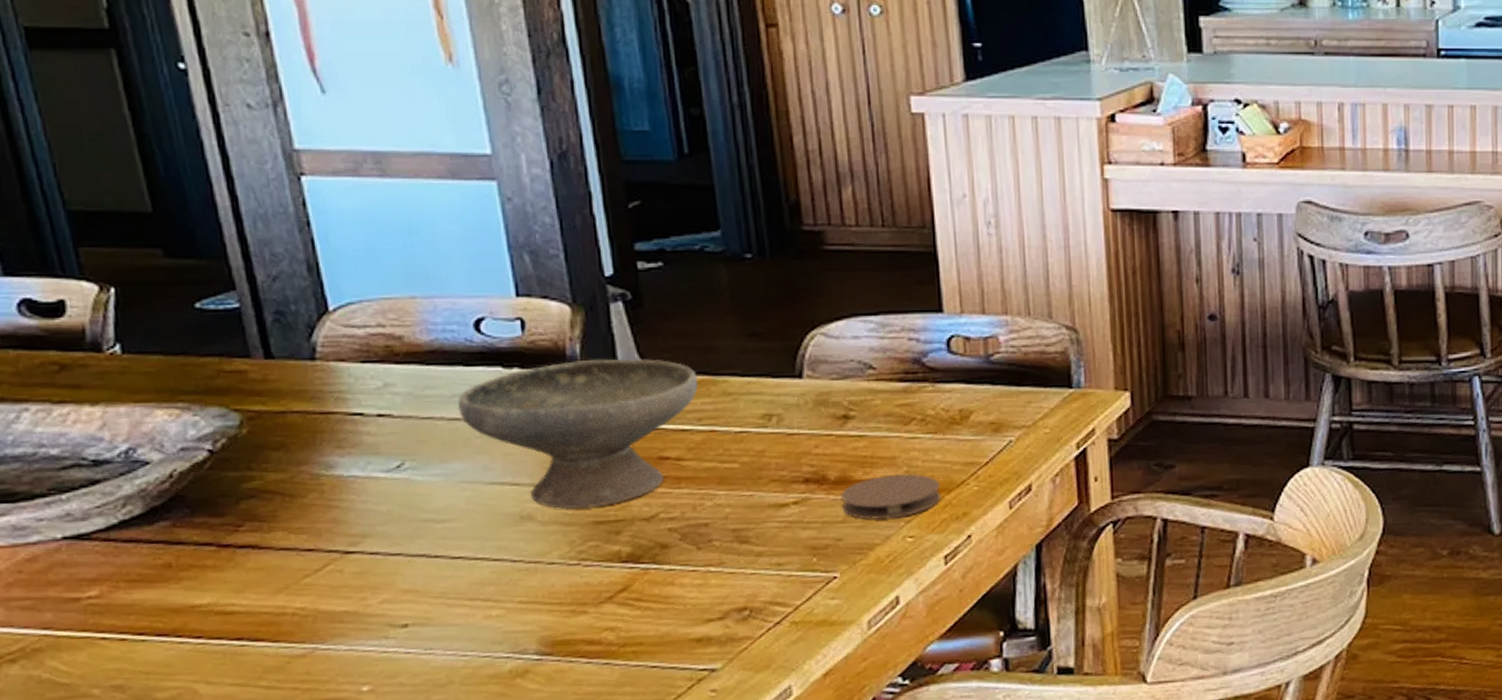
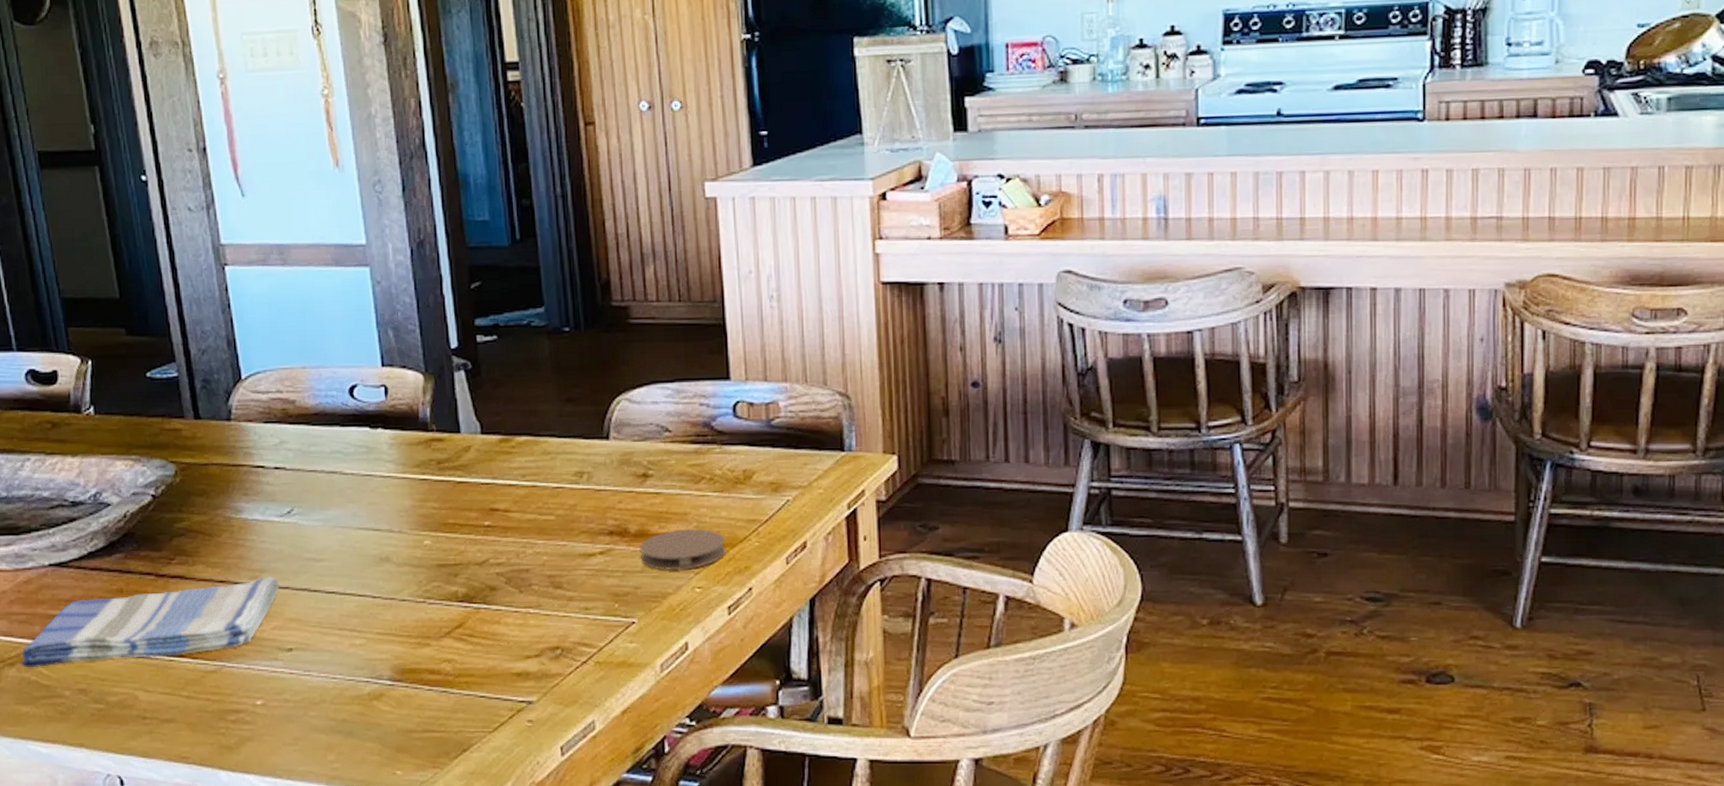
dish towel: none [26,542,388,664] -> present [21,577,279,668]
bowl: present [457,358,699,510] -> none [334,420,524,553]

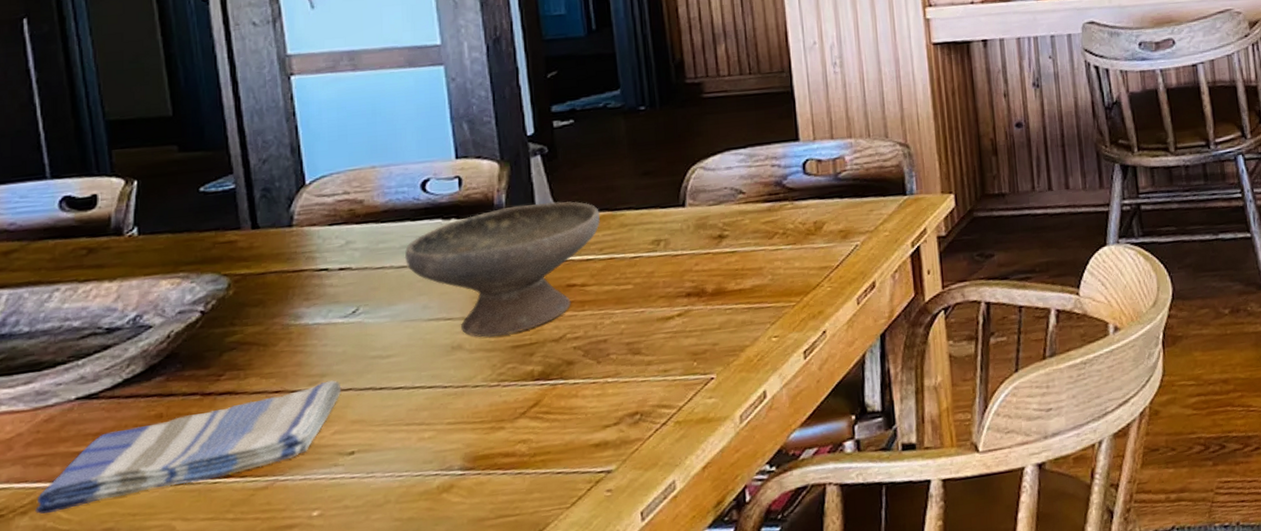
bowl: none [334,420,524,553] -> present [404,201,601,338]
coaster: present [639,529,726,571] -> none [717,281,800,325]

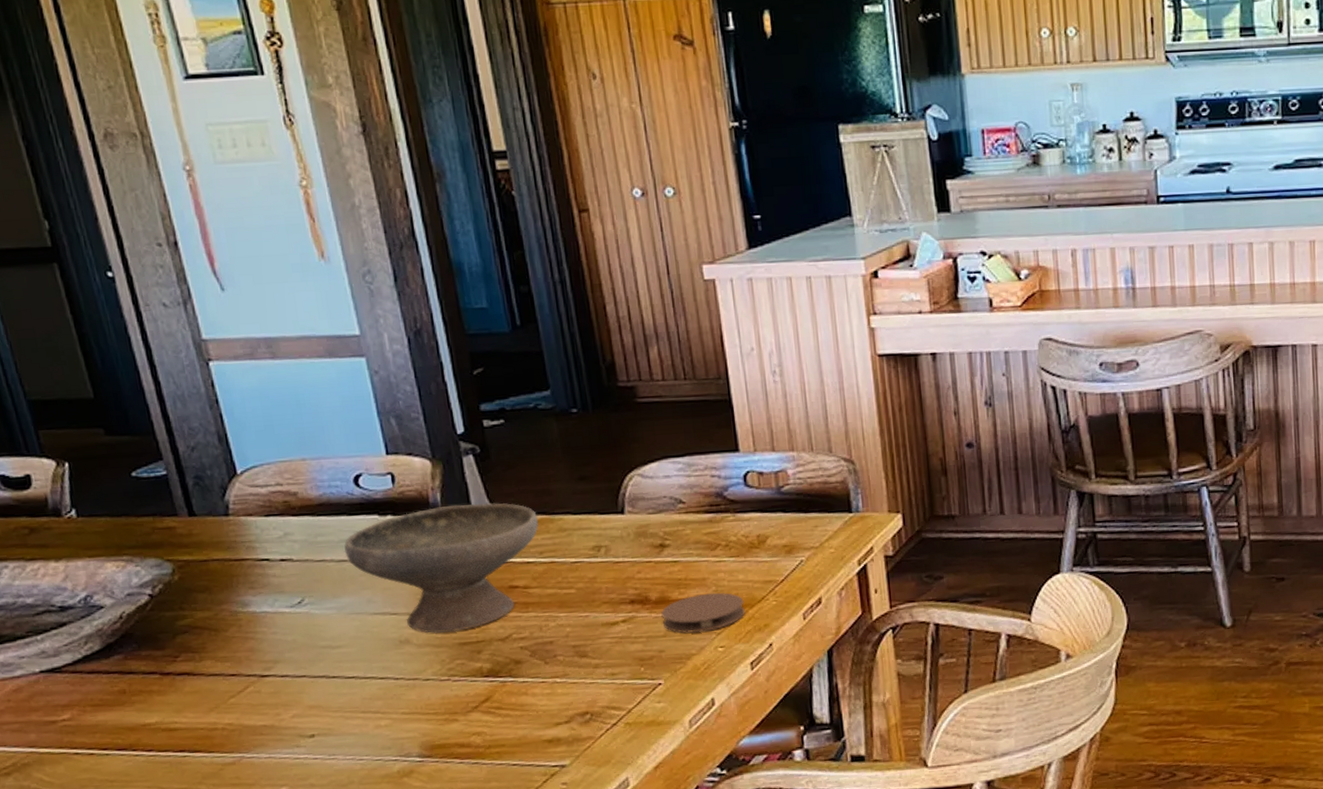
dish towel: present [35,380,341,514] -> none [18,667,295,776]
coaster: none [717,281,800,325] -> present [661,592,745,634]

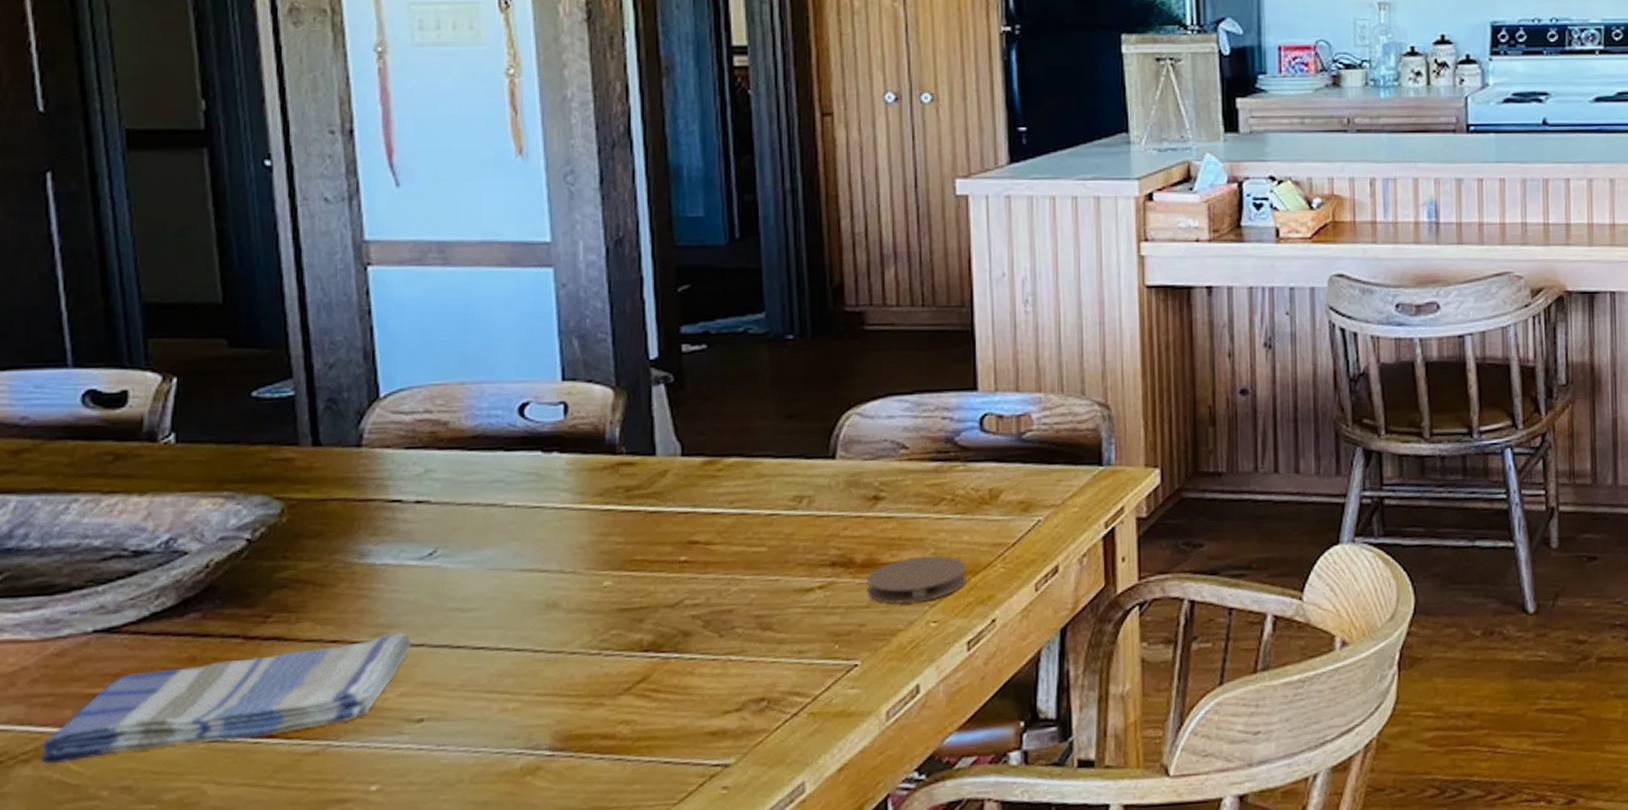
dish towel: none [18,667,295,776] -> present [40,633,410,764]
bowl: present [344,503,539,634] -> none [494,441,733,597]

